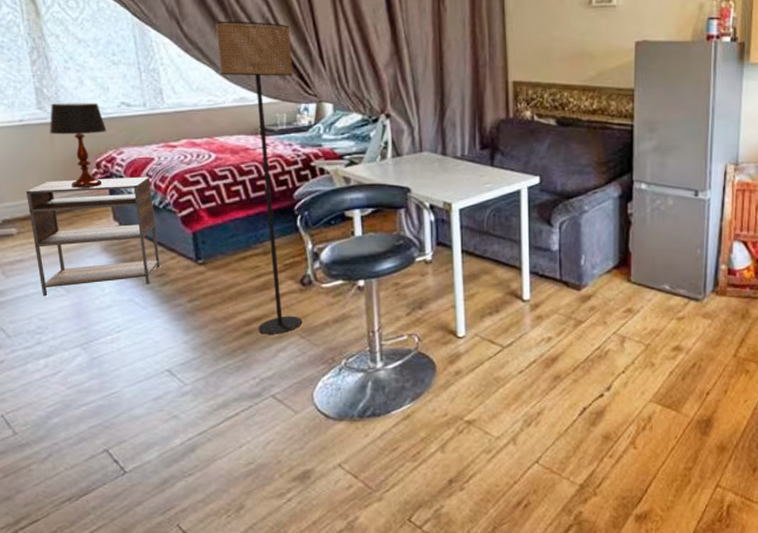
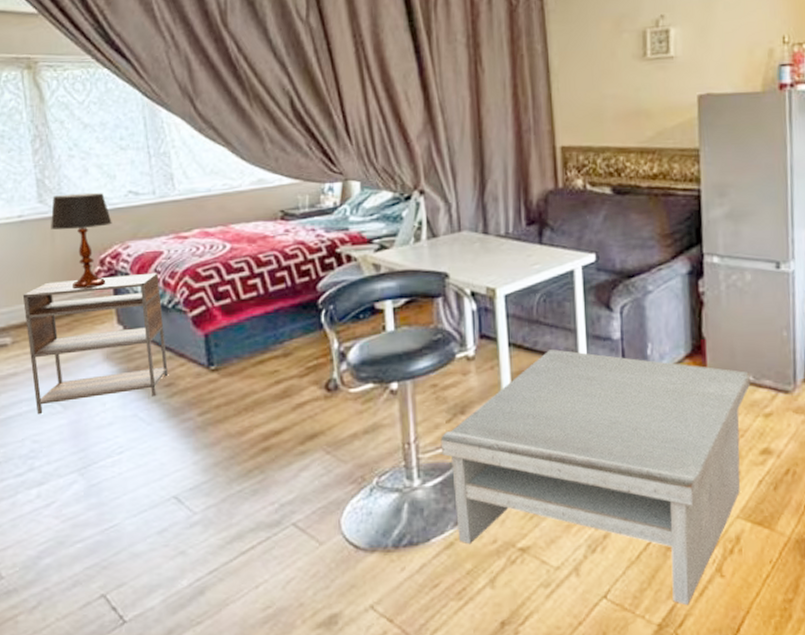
floor lamp: present [215,21,301,334] -> none [231,95,327,451]
coffee table: none [401,257,668,471] -> present [440,349,751,606]

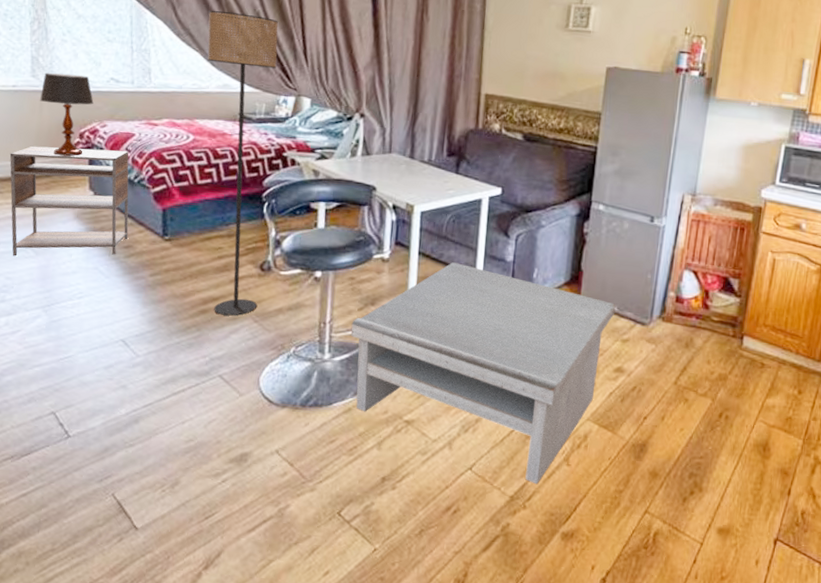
floor lamp: none [231,95,327,451] -> present [207,10,279,316]

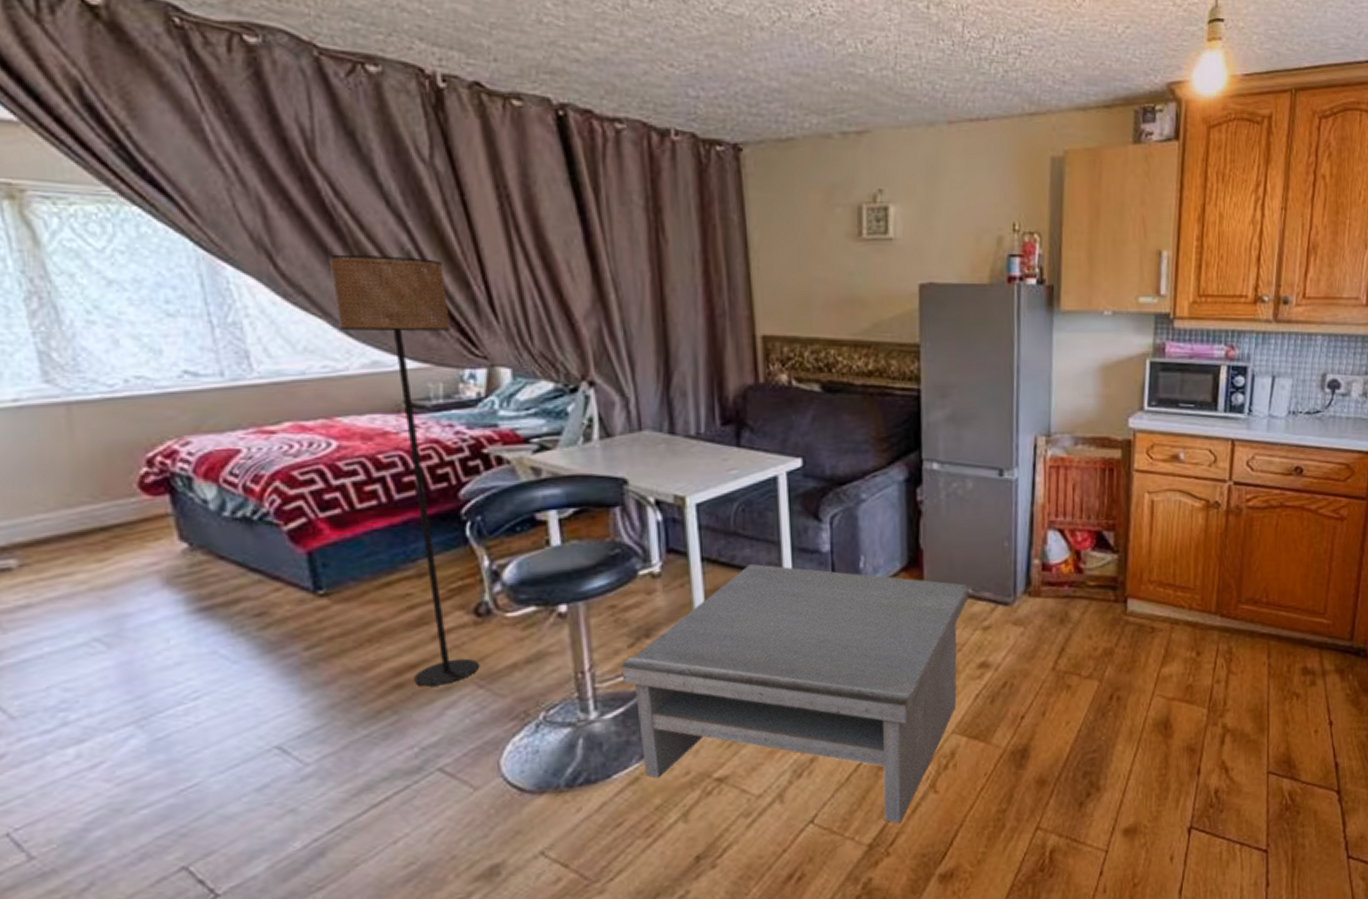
nightstand: present [9,146,129,257] -> none [30,475,258,656]
table lamp: present [40,72,94,156] -> none [65,371,161,496]

